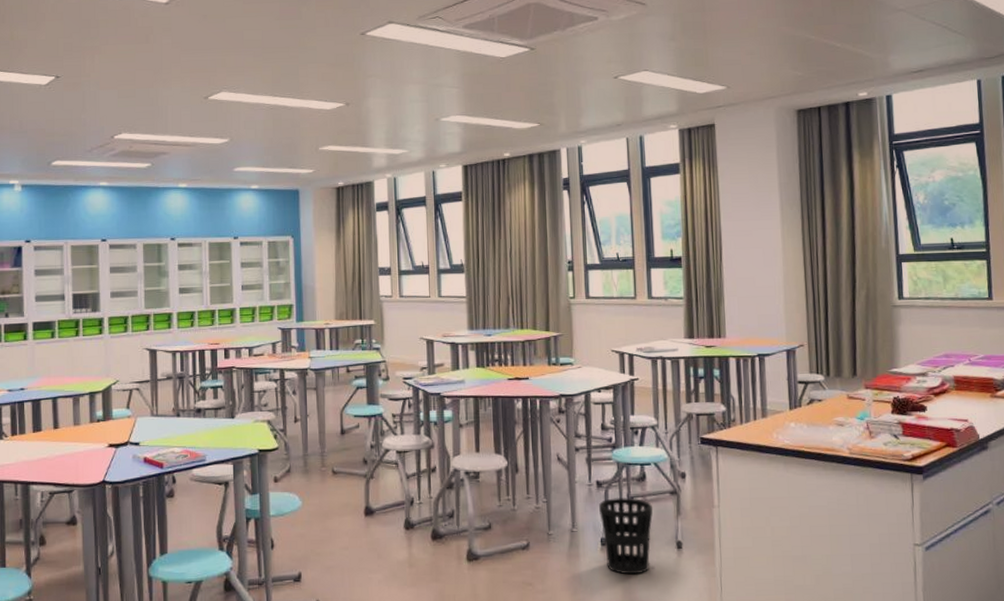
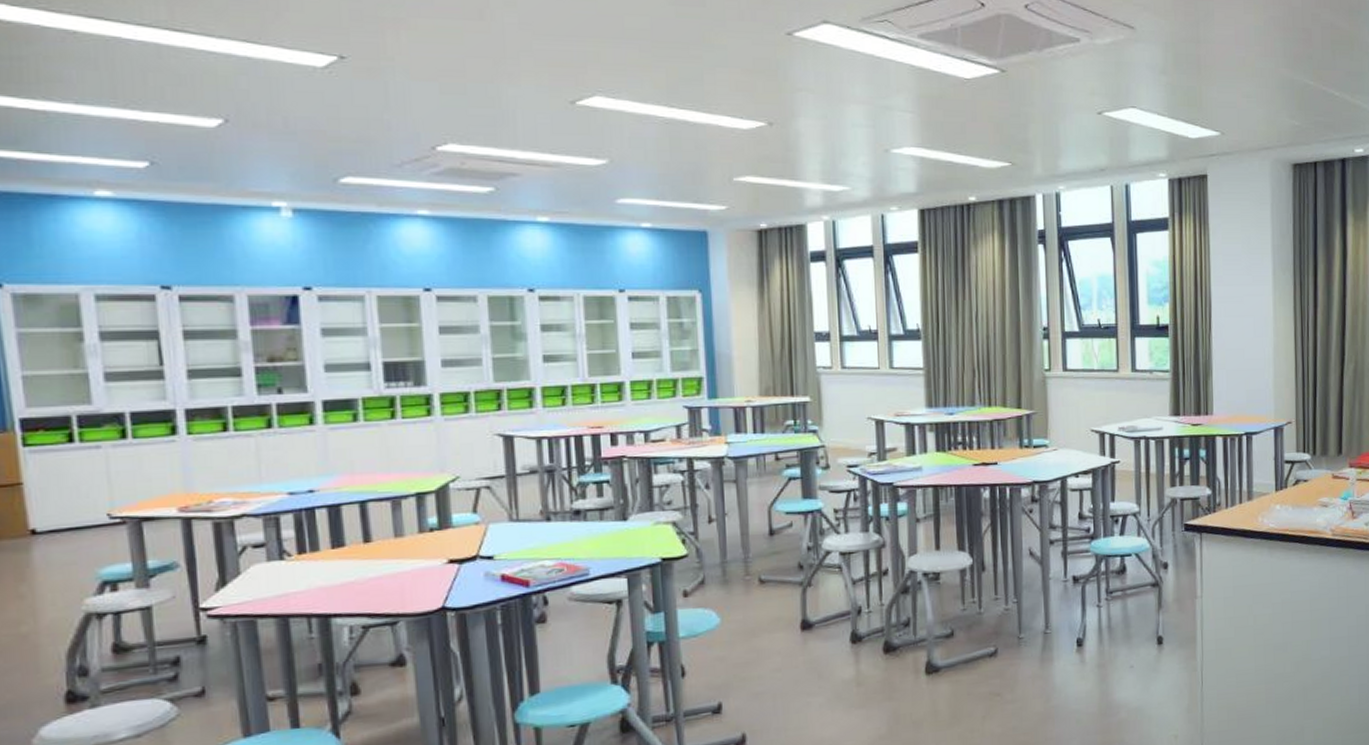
wastebasket: present [599,497,653,575] -> none [1075,592,1133,676]

